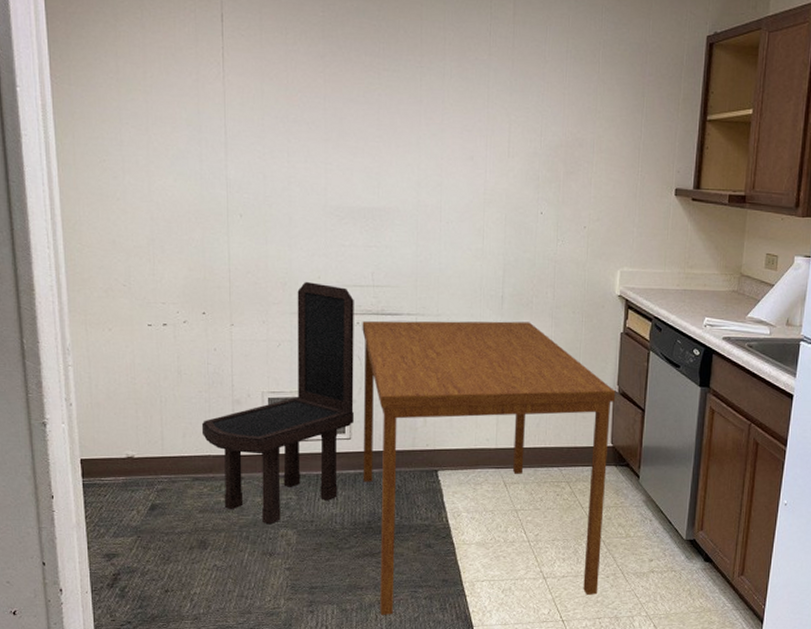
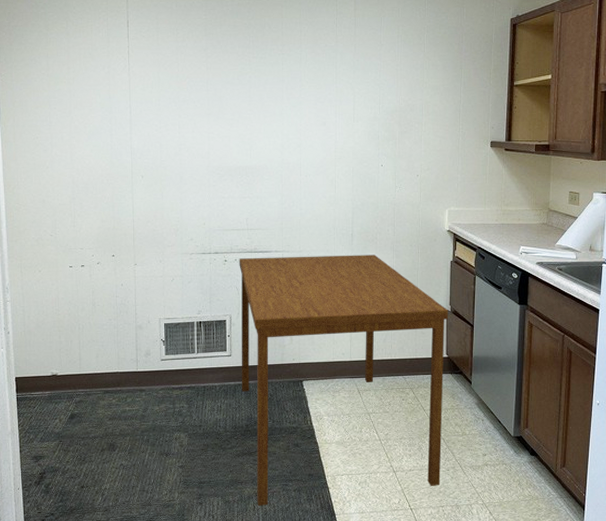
dining chair: present [201,282,354,525] -> none [111,228,233,429]

